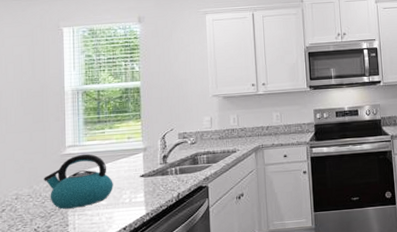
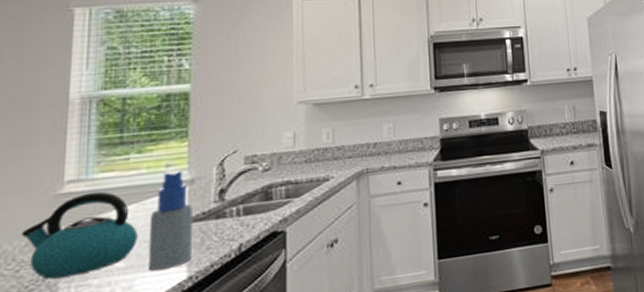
spray bottle: none [120,141,148,208] -> present [147,170,192,271]

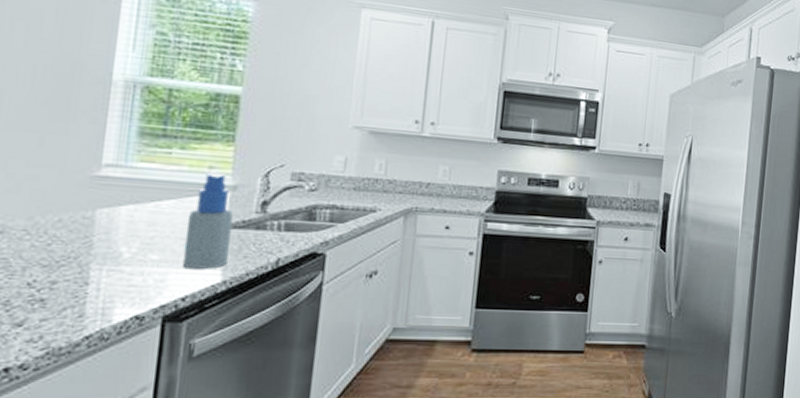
kettle: present [22,191,138,280] -> none [55,180,175,260]

